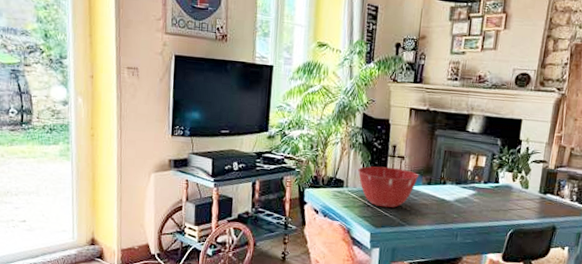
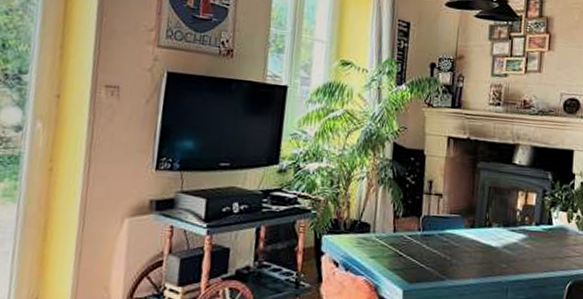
mixing bowl: present [358,166,419,208] -> none [387,206,461,258]

